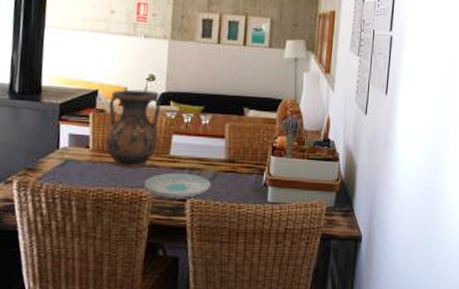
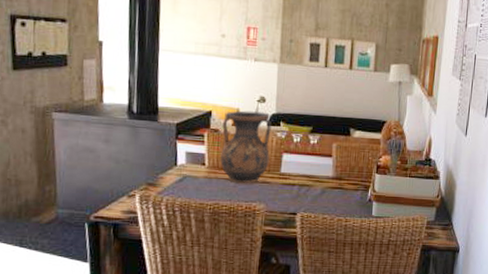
plate: present [143,172,212,198] -> none [257,188,320,212]

